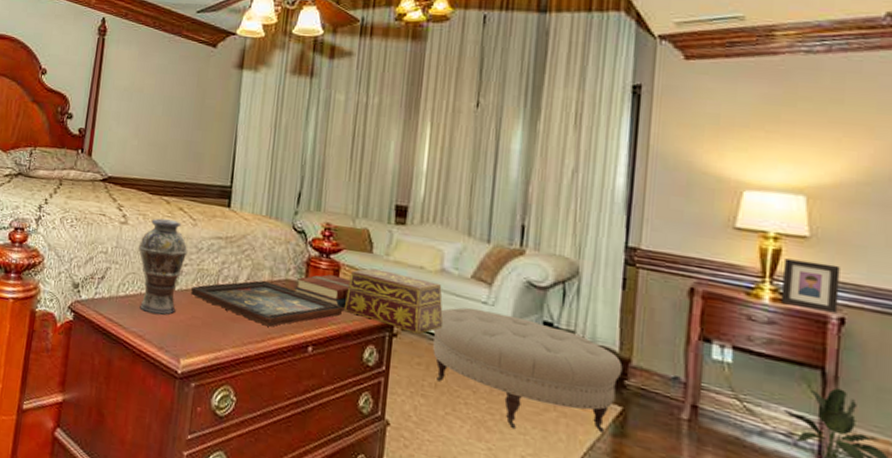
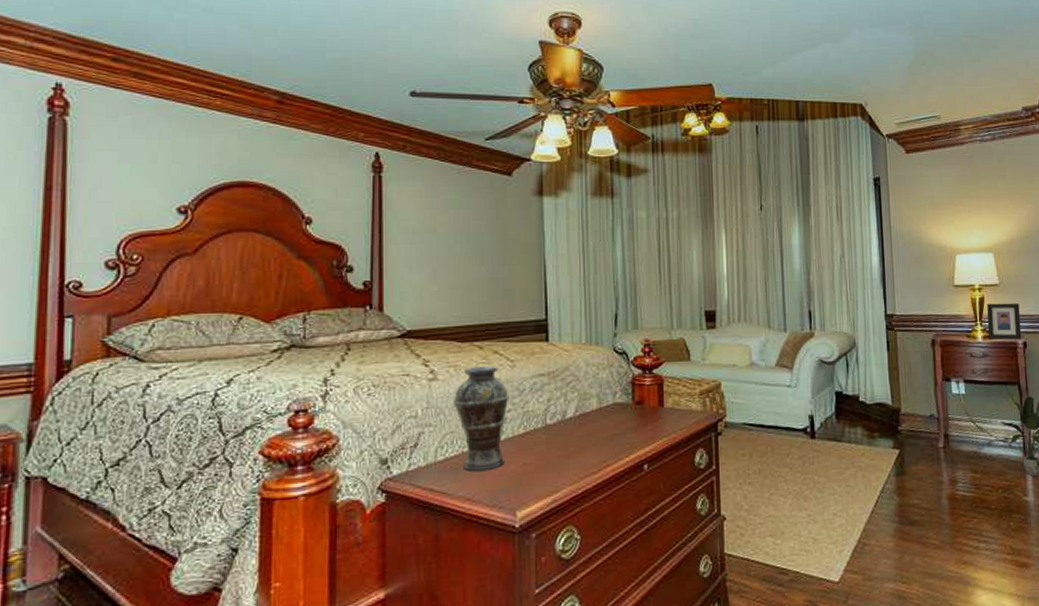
decorative tray: present [191,280,343,327] -> none [519,409,671,455]
books: present [295,274,351,308] -> none [624,389,675,419]
decorative box: present [345,268,444,335] -> none [672,374,759,429]
ottoman: present [433,307,623,433] -> none [751,392,896,493]

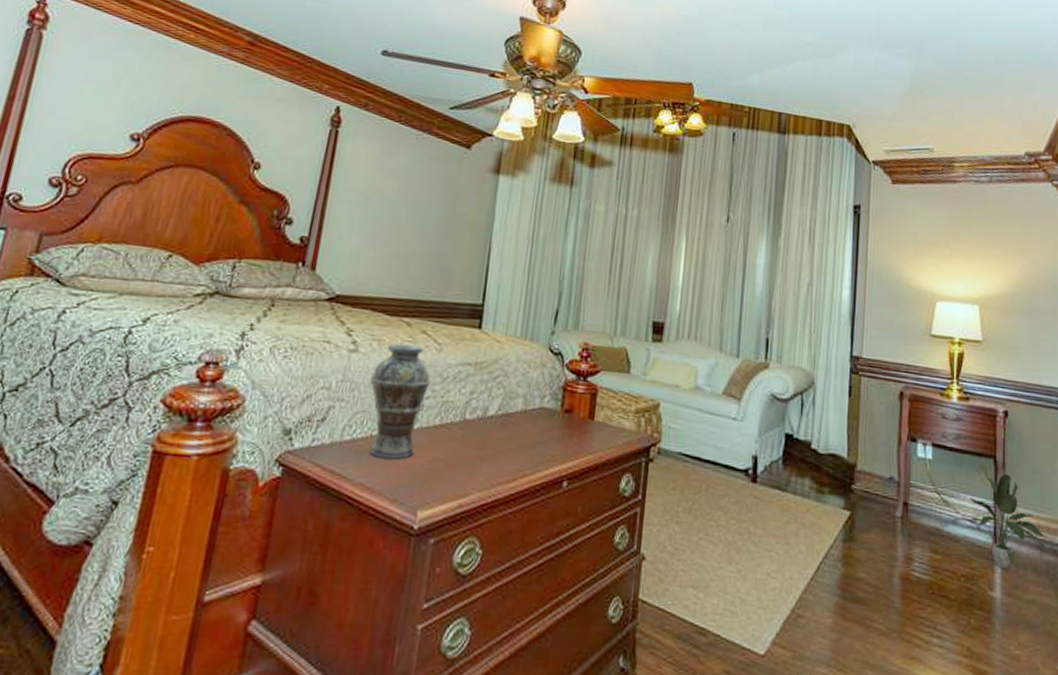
picture frame: present [987,303,1022,340] -> none [964,361,1003,407]

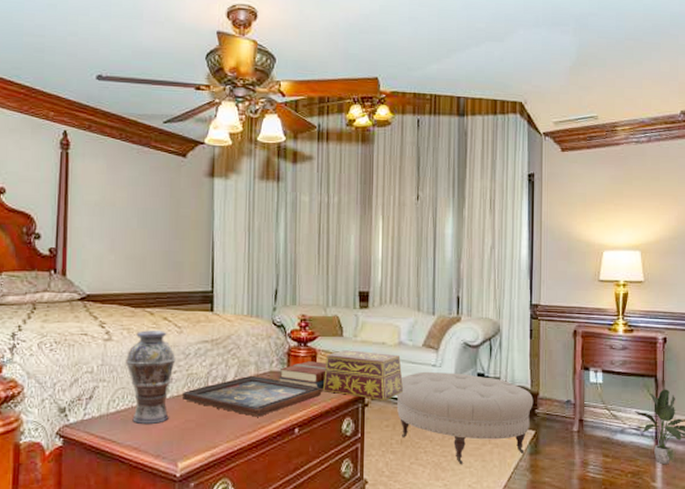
decorative tray: none [433,410,600,463] -> present [183,375,322,417]
books: none [550,399,608,435] -> present [279,361,327,388]
decorative box: none [601,389,697,458] -> present [323,350,404,402]
ottoman: none [687,425,850,547] -> present [396,371,534,465]

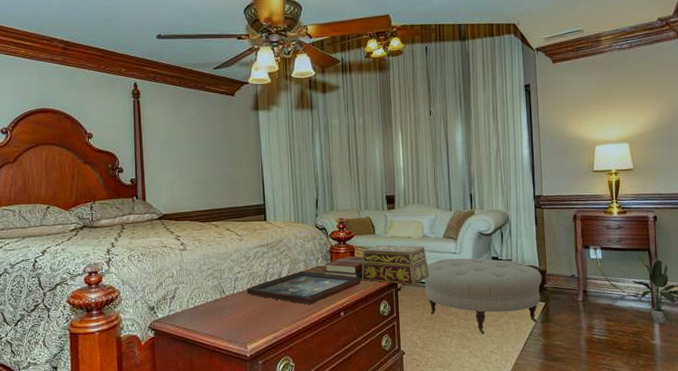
vase: present [125,330,176,425] -> none [198,239,239,317]

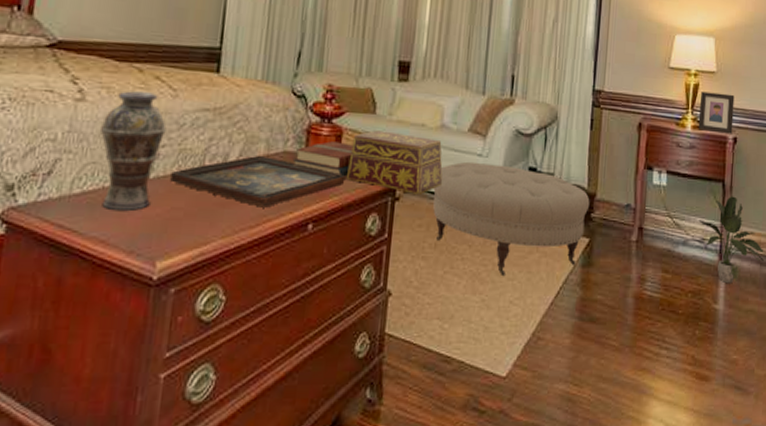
vase: none [198,239,239,317] -> present [99,91,167,212]
picture frame: none [622,184,653,215] -> present [698,91,735,134]

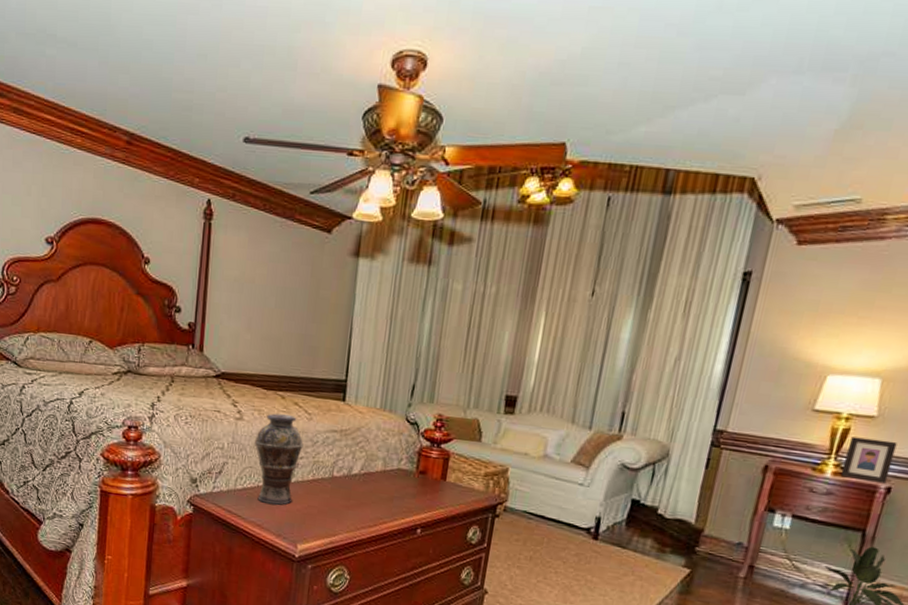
decorative tray: present [170,155,346,208] -> none [307,470,451,513]
books: present [294,141,354,176] -> none [406,463,459,493]
decorative box: present [347,130,443,196] -> none [452,456,544,515]
ottoman: present [433,161,590,277] -> none [530,489,696,592]

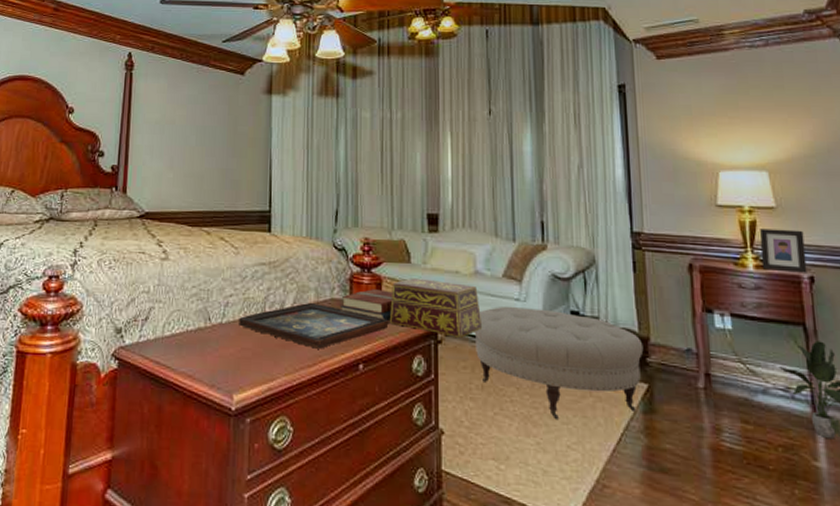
vase: present [254,413,304,506] -> none [181,250,232,351]
decorative tray: none [307,470,451,513] -> present [239,302,389,349]
books: none [406,463,459,493] -> present [341,289,393,320]
decorative box: none [452,456,544,515] -> present [390,278,483,339]
ottoman: none [530,489,696,592] -> present [474,306,644,420]

